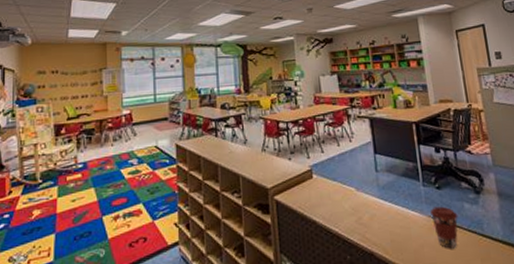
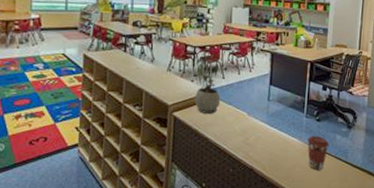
potted plant: none [290,126,324,194] -> present [194,52,221,114]

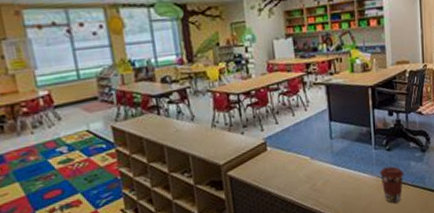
potted plant: present [194,52,221,114] -> none [242,97,278,167]

